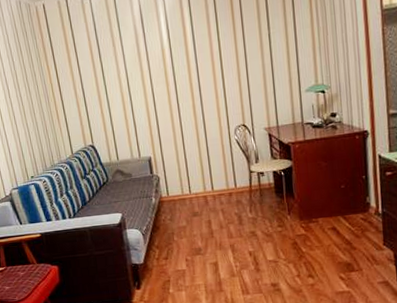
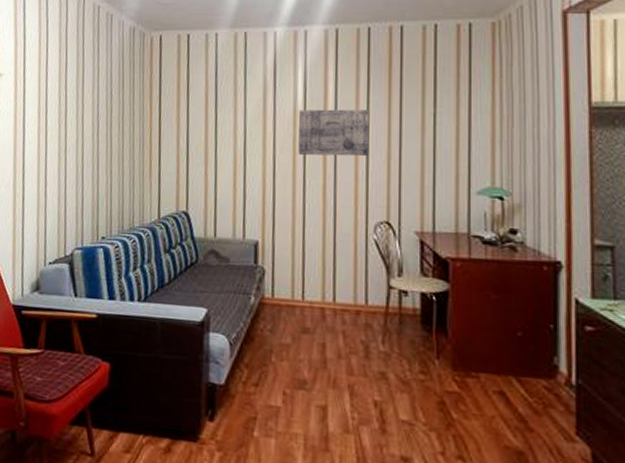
wall art: none [165,40,224,85] -> present [298,109,370,157]

